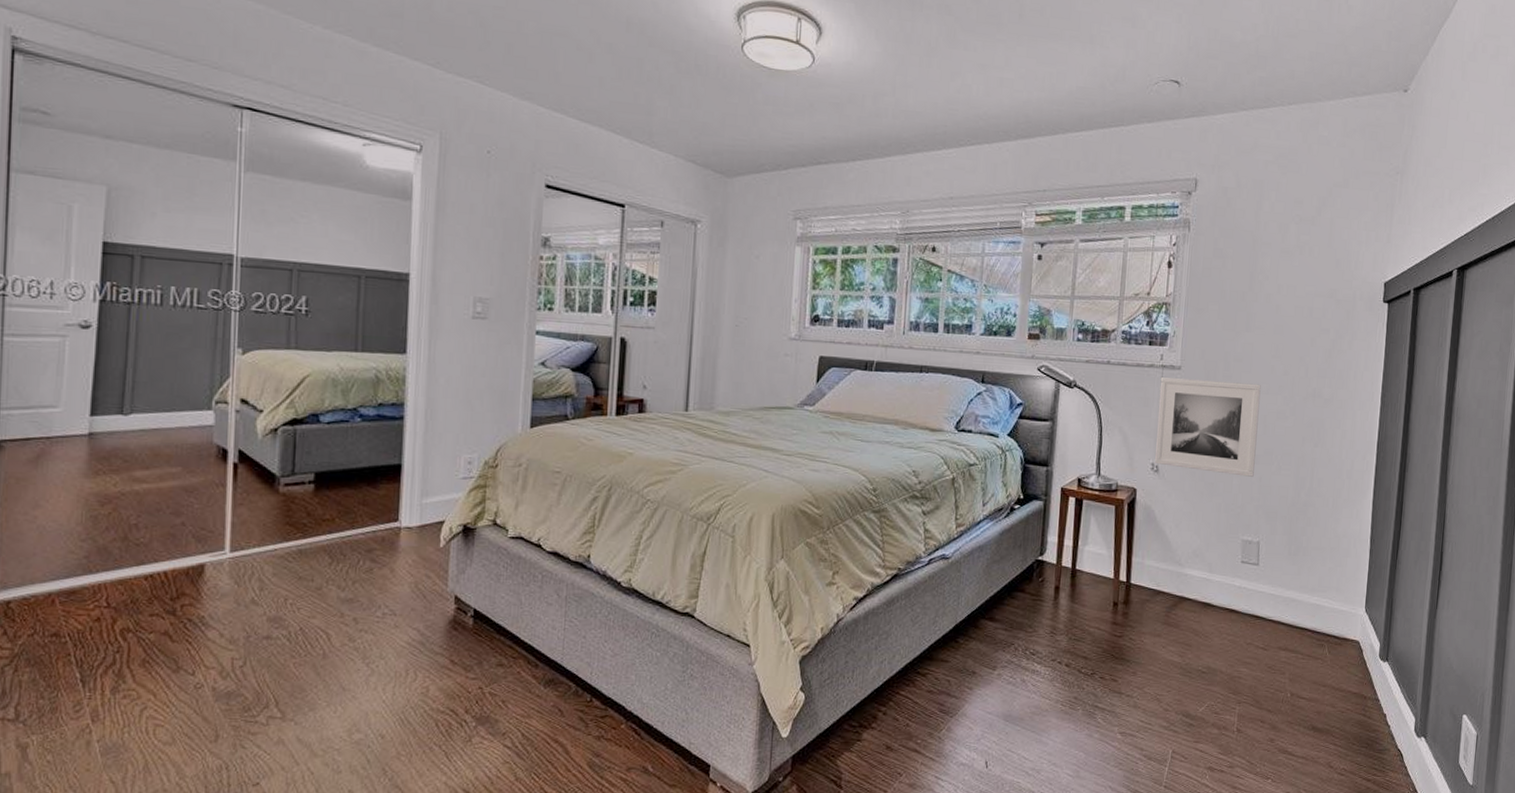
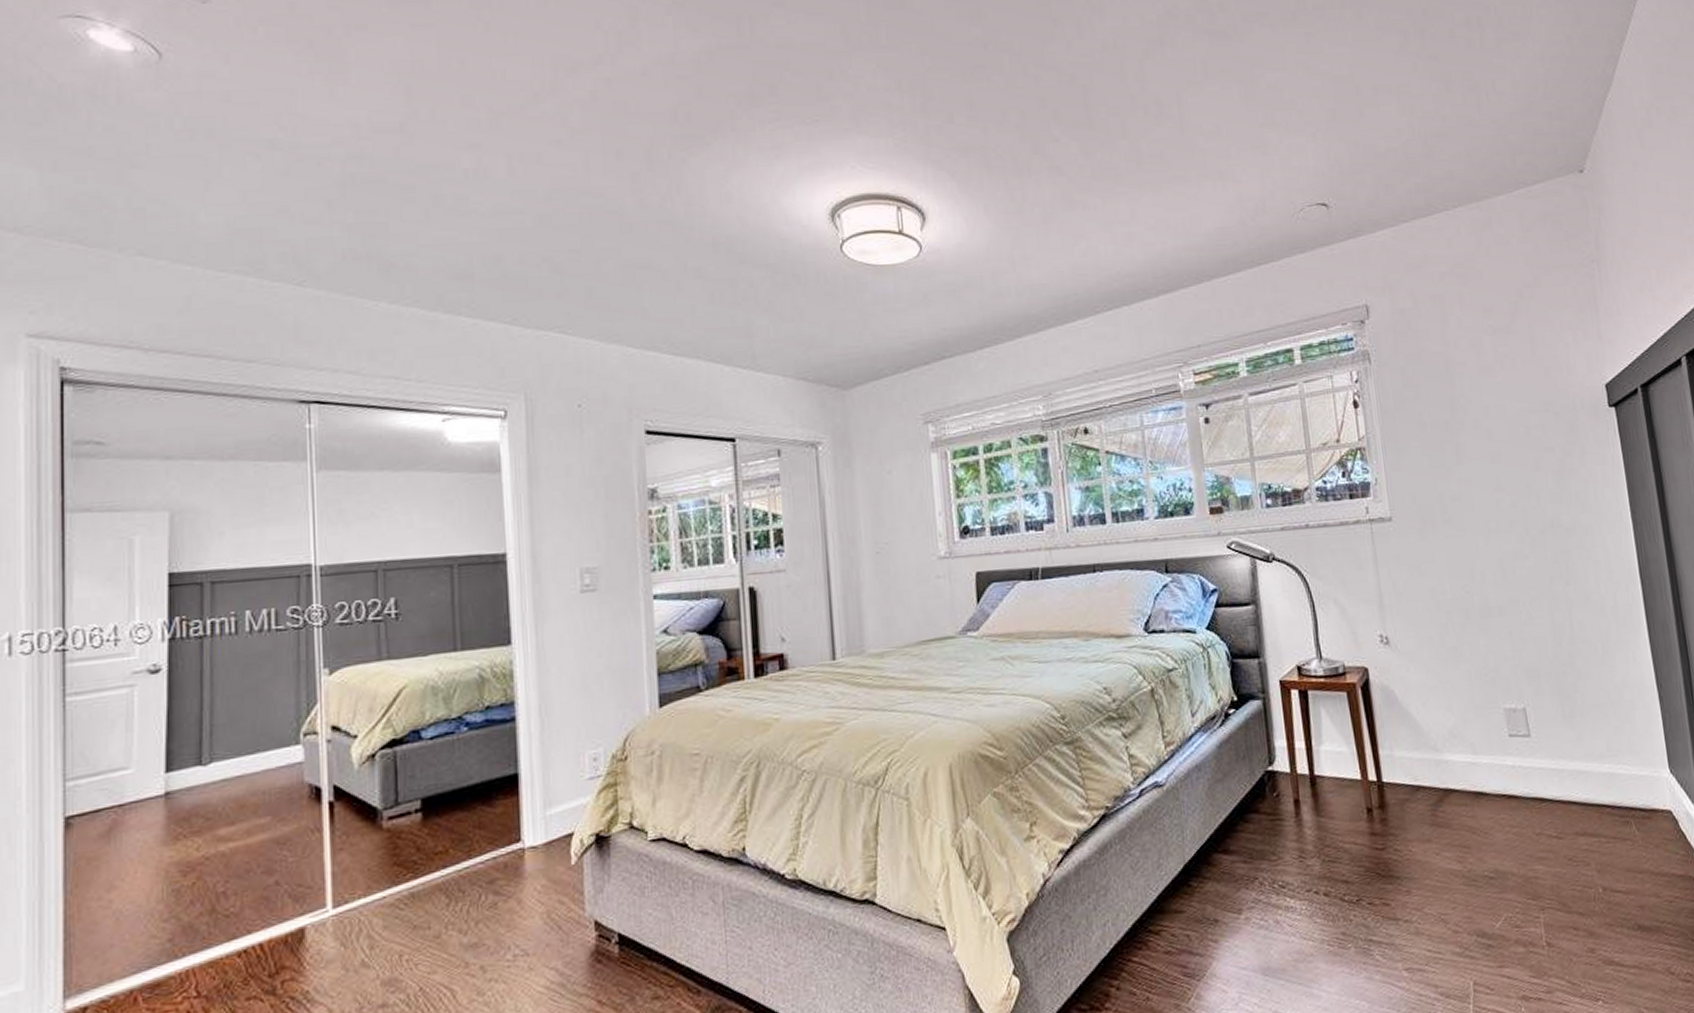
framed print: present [1154,377,1261,477] -> none [1370,523,1502,635]

